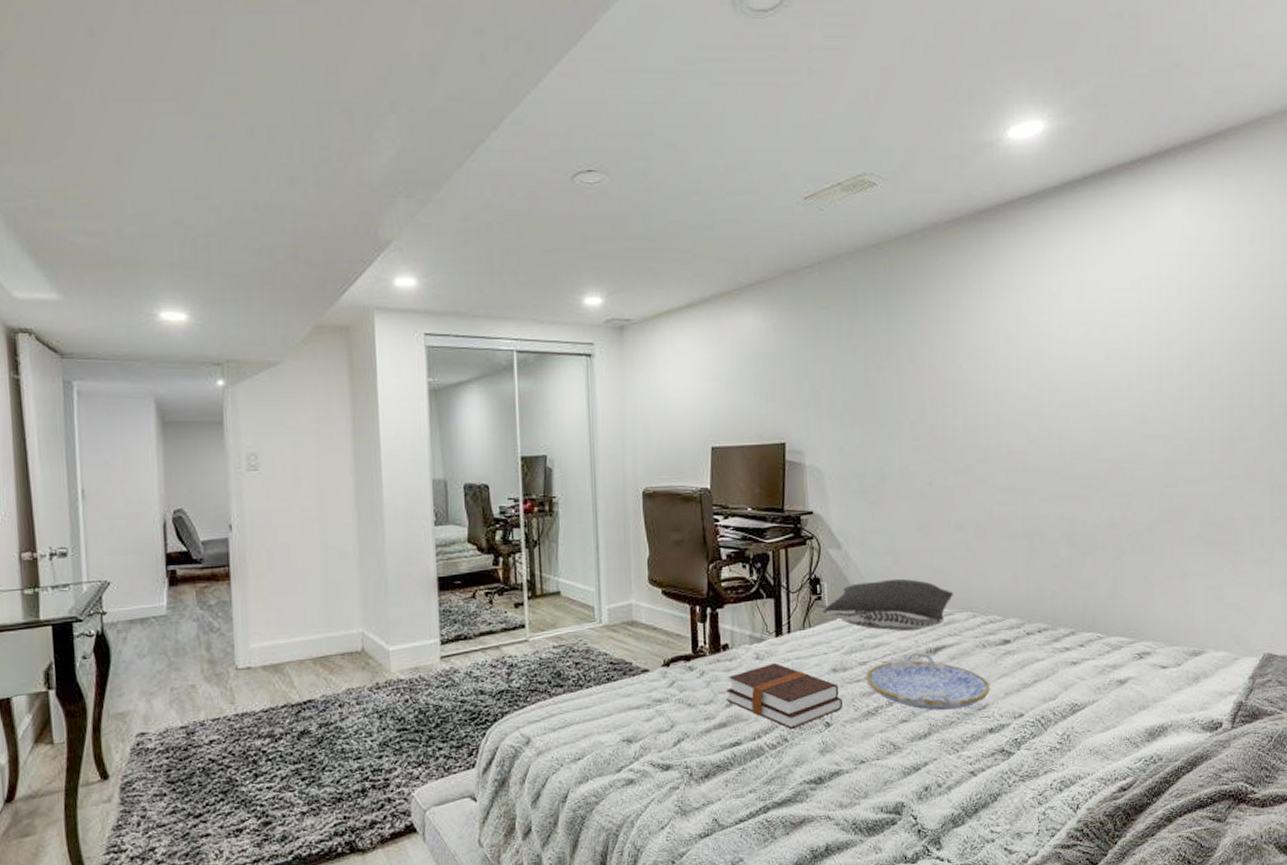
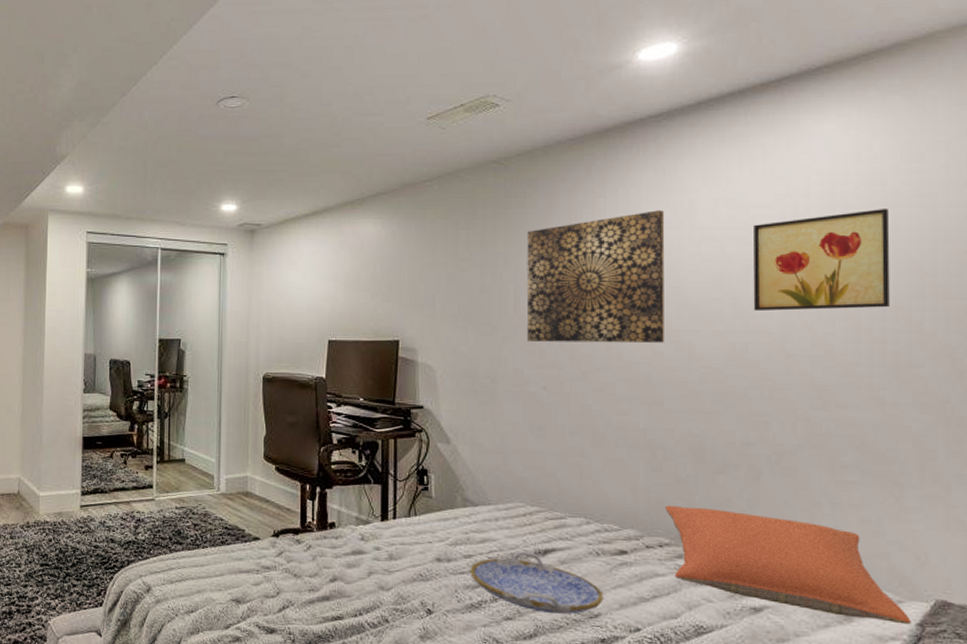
hardback book: present [725,662,842,729] -> none [330,545,445,611]
pillow: present [822,578,953,632] -> none [428,477,565,531]
wall art: none [908,296,1038,436] -> present [526,210,665,343]
pillow: none [1043,590,1245,679] -> present [665,505,911,625]
wall art: none [1114,290,1227,395] -> present [753,209,890,312]

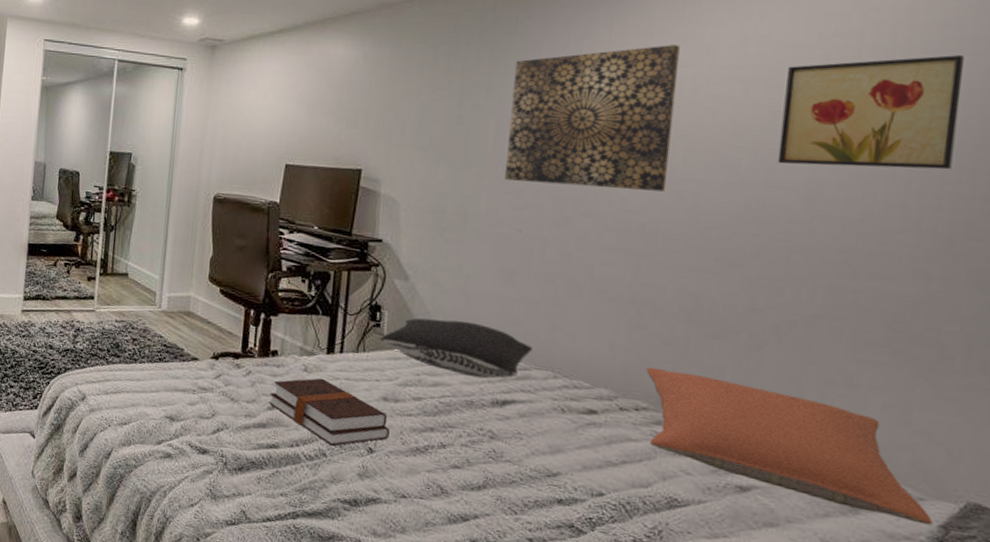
hardback book: none [330,545,445,611] -> present [268,378,390,446]
pillow: none [428,477,565,531] -> present [379,317,532,379]
serving tray: present [469,551,604,614] -> none [417,399,565,471]

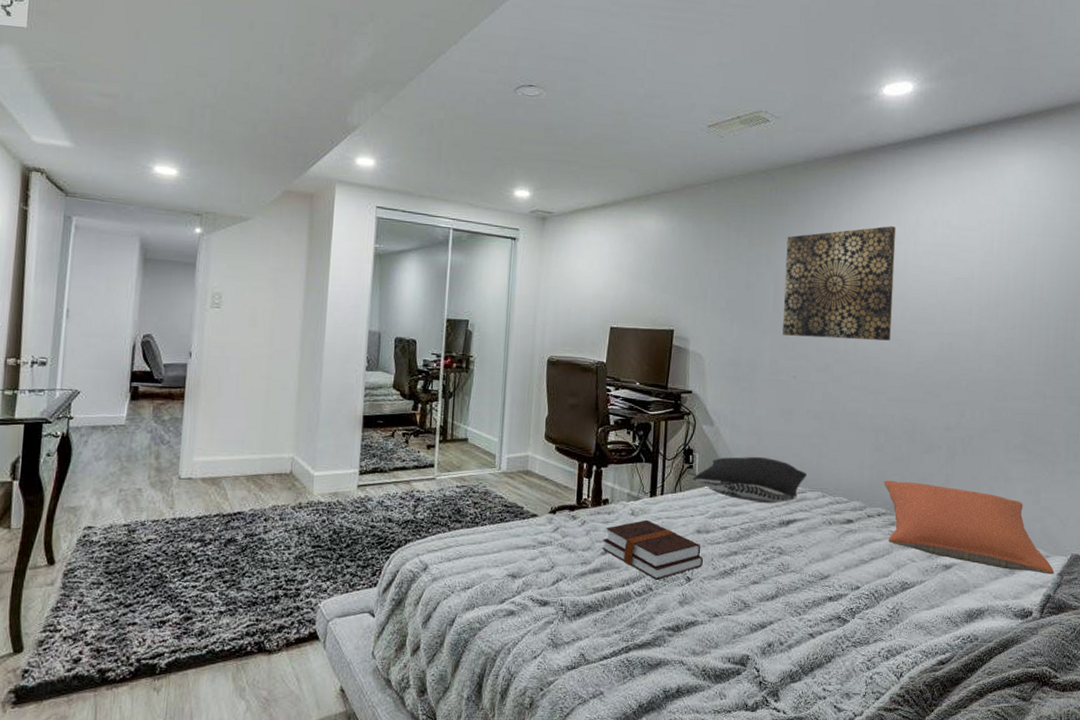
wall art: present [777,55,964,170] -> none [958,238,1057,319]

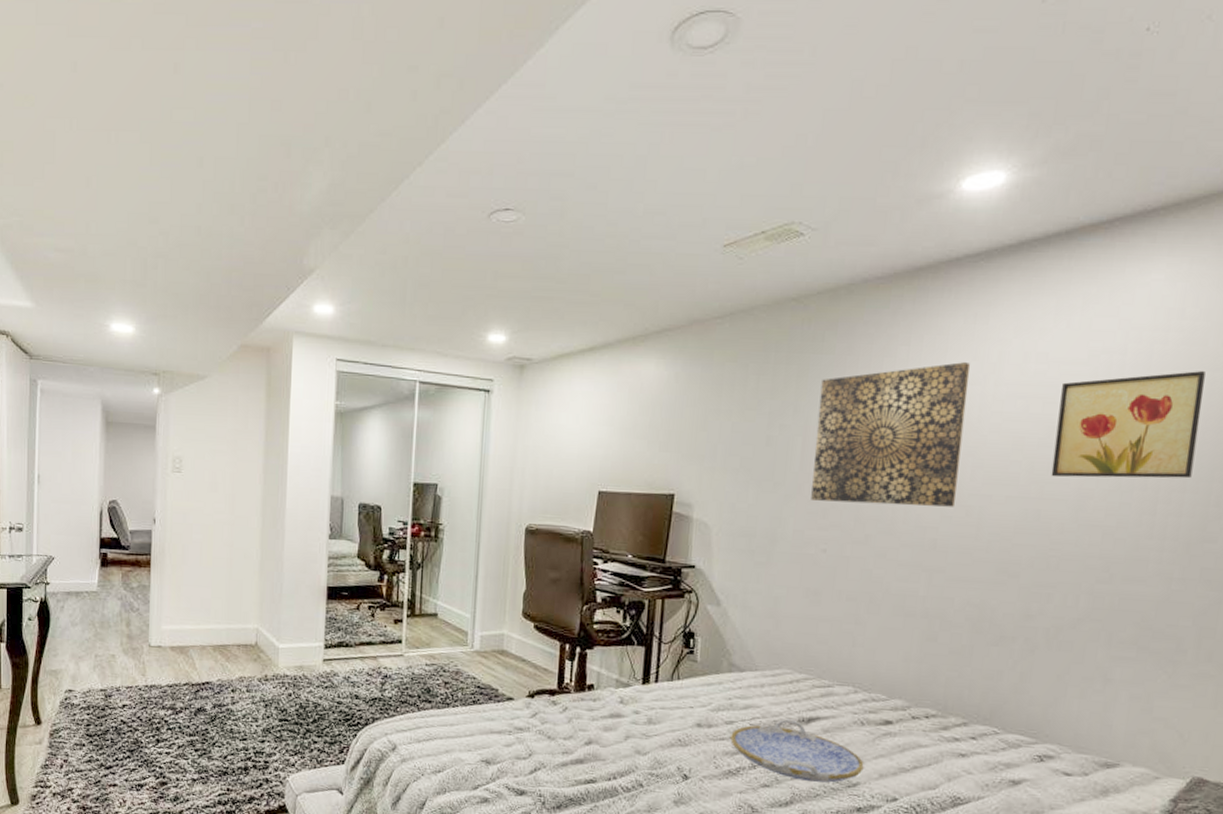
hardback book: present [601,519,703,580] -> none [585,709,703,776]
pillow: present [692,456,807,504] -> none [693,642,835,698]
serving tray: none [724,522,833,577] -> present [729,718,864,783]
pillow: present [884,480,1054,575] -> none [936,676,1166,800]
wall art: none [958,238,1057,319] -> present [1051,371,1205,479]

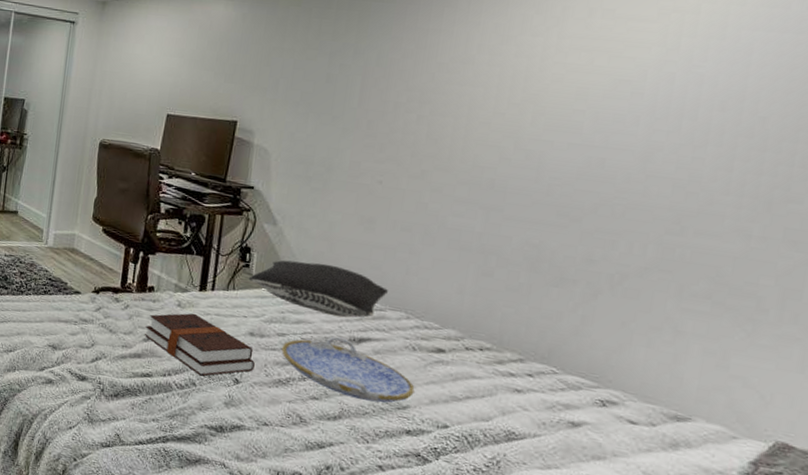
hardback book: none [585,709,703,776] -> present [144,313,255,376]
pillow: none [693,642,835,698] -> present [248,259,388,318]
wall art: present [811,362,971,507] -> none [368,15,533,150]
wall art: present [1051,371,1205,479] -> none [616,33,788,138]

